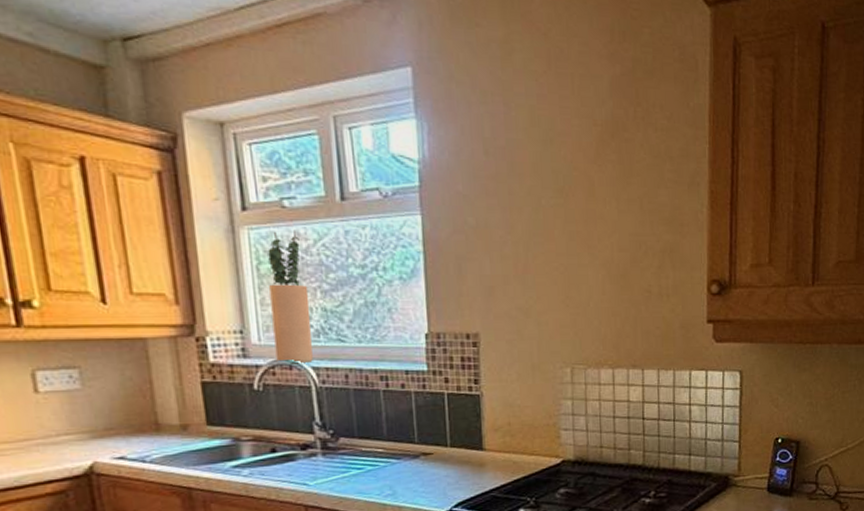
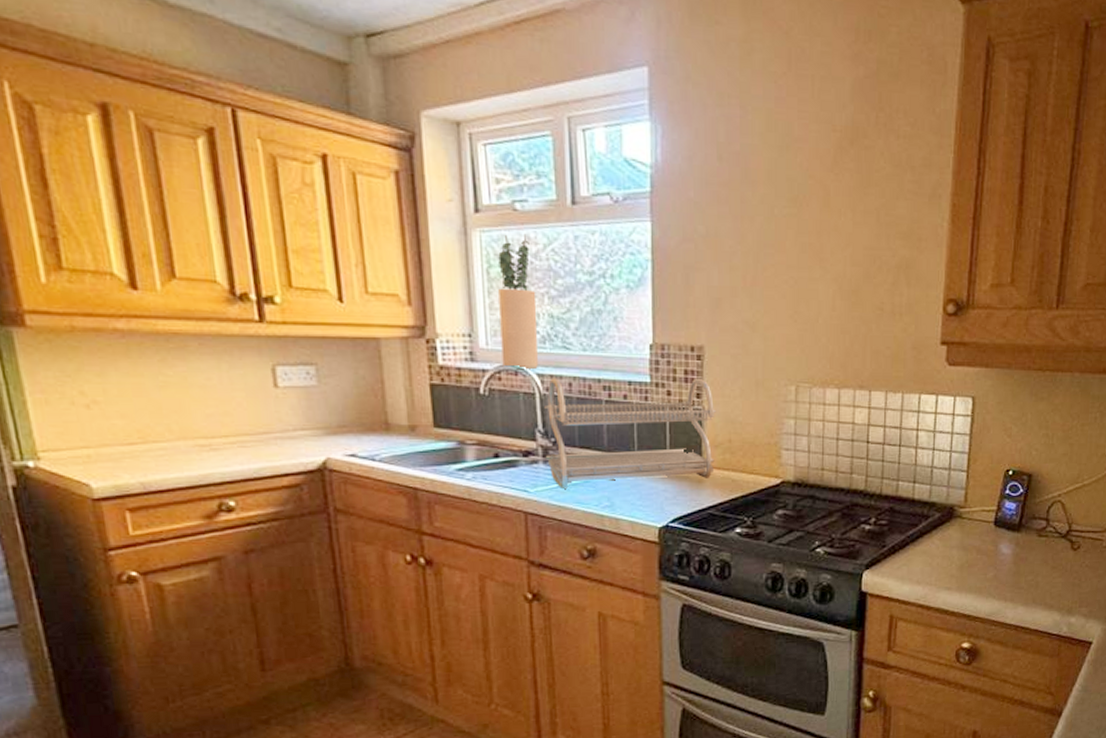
dish rack: none [321,364,495,480] -> present [544,378,717,489]

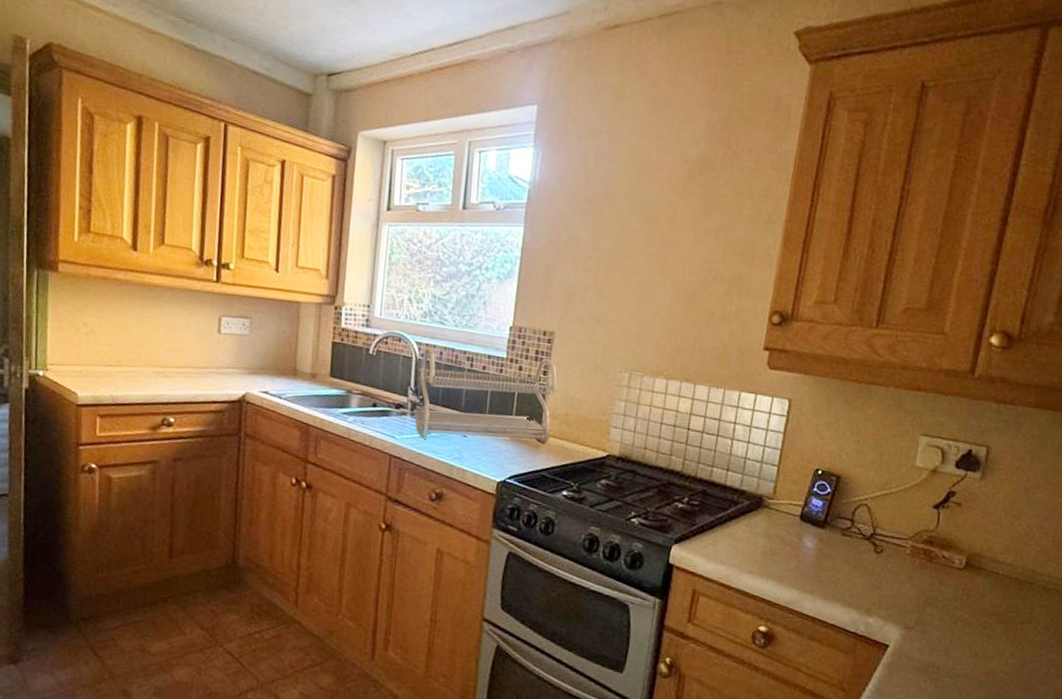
vase: present [498,233,538,370] -> none [390,229,425,339]

